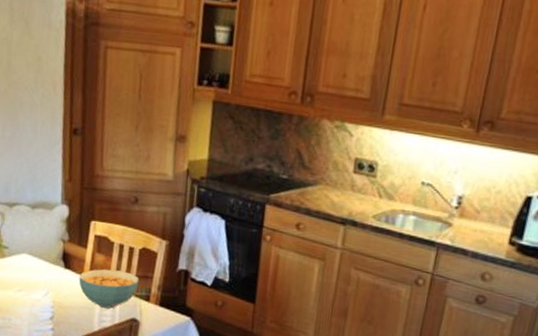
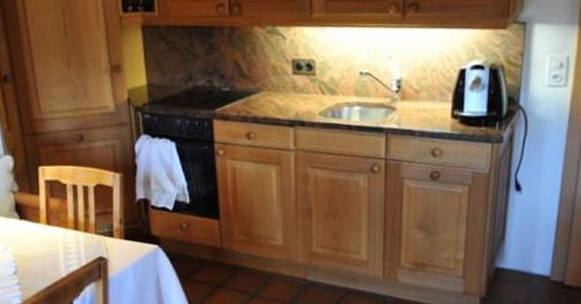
cereal bowl: present [79,269,139,309] -> none [36,211,99,252]

